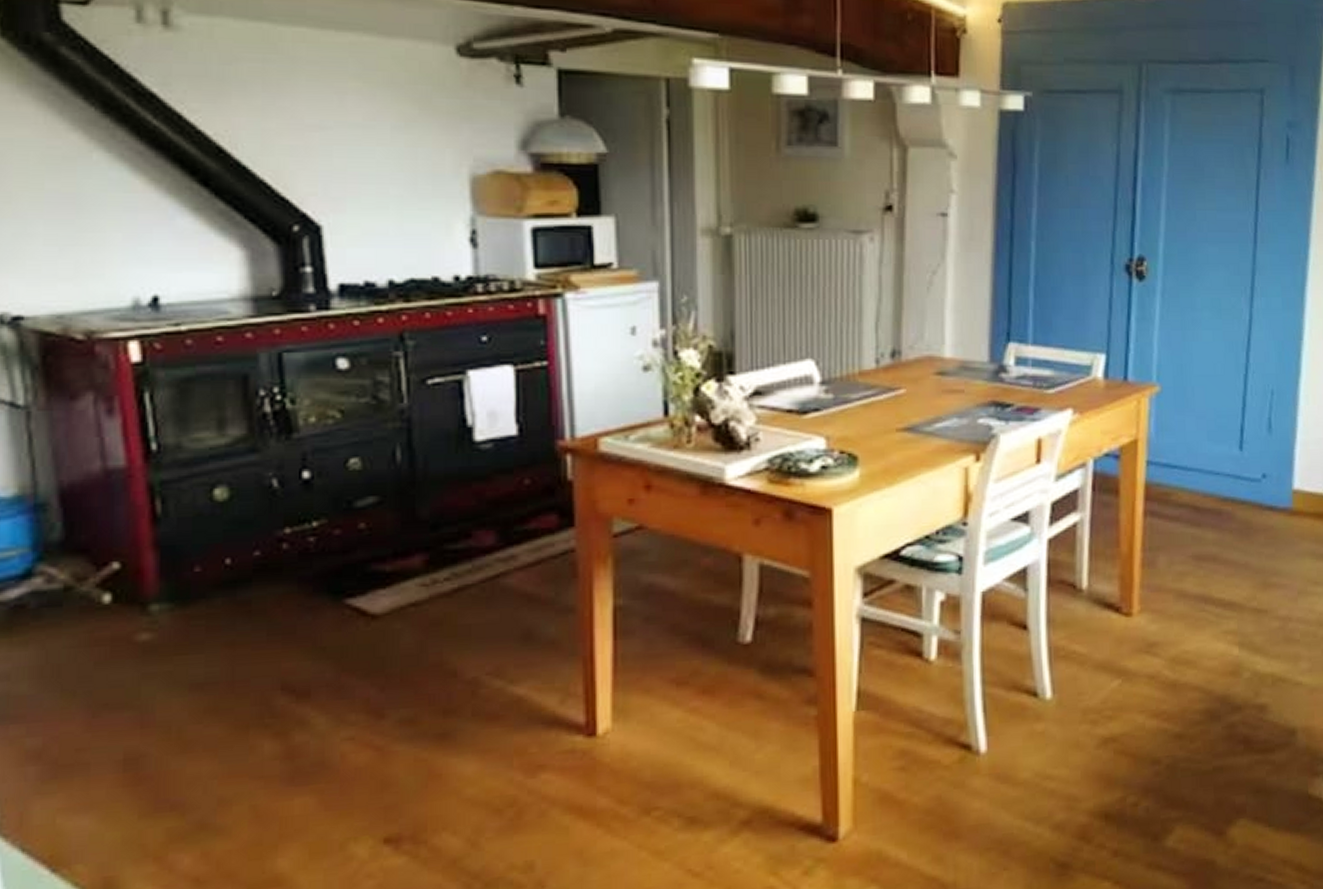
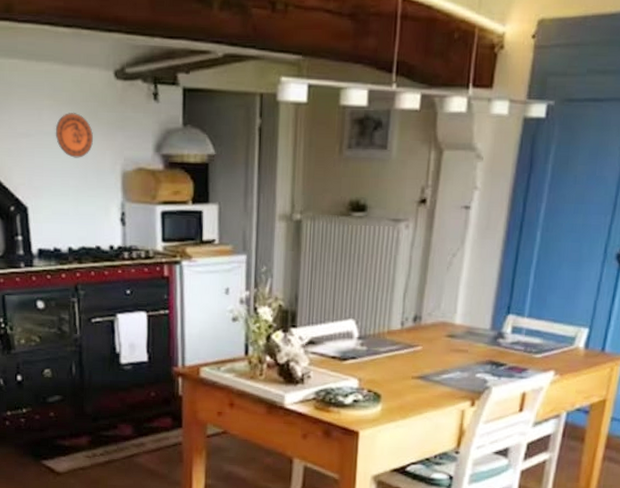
decorative plate: none [365,98,425,158] -> present [55,113,93,158]

